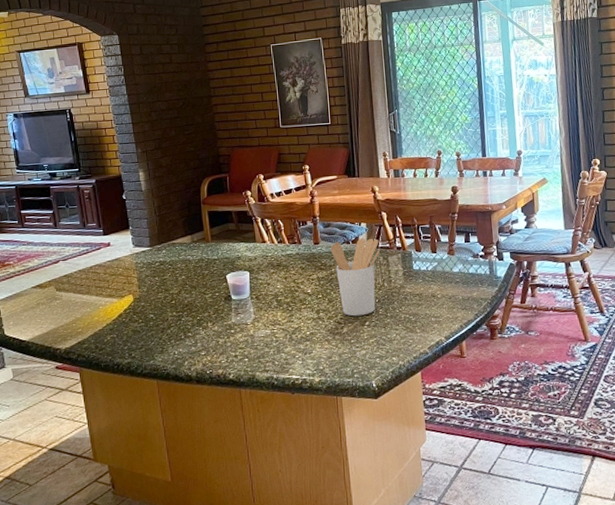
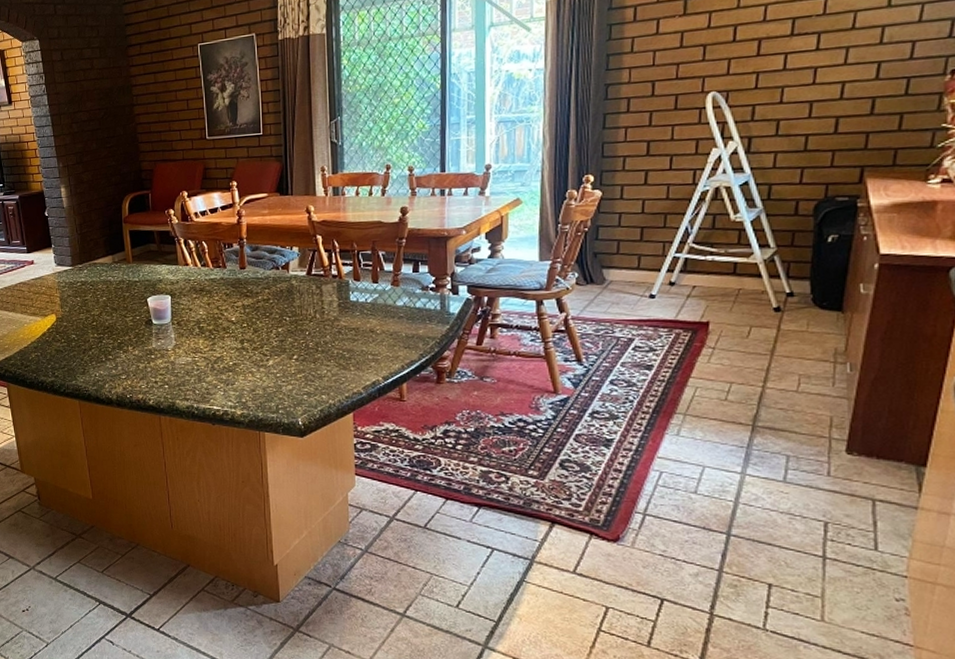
utensil holder: present [330,238,380,317] -> none [257,264,313,349]

